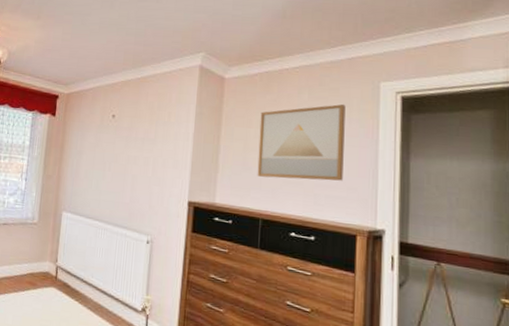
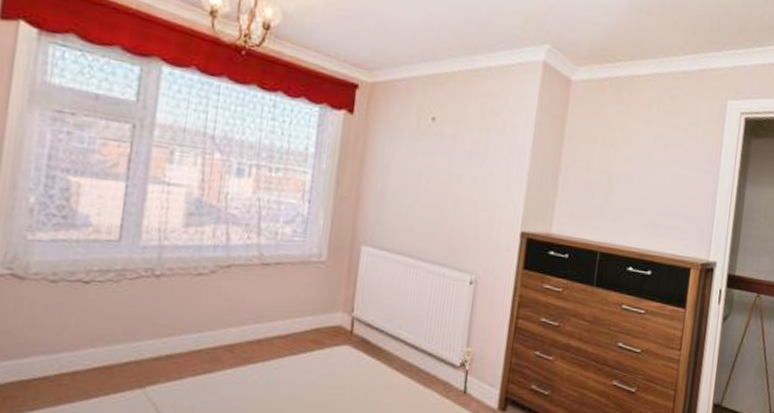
wall art: present [257,104,346,181] -> none [598,122,693,209]

